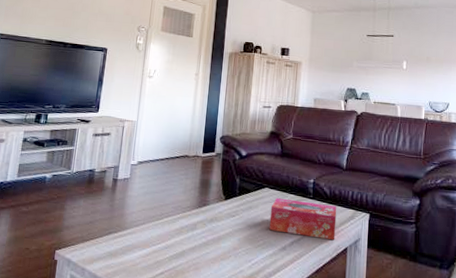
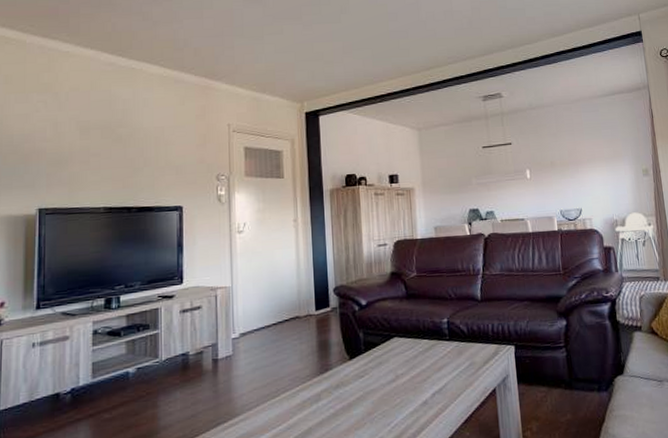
tissue box: present [269,198,337,241] -> none [403,344,481,385]

